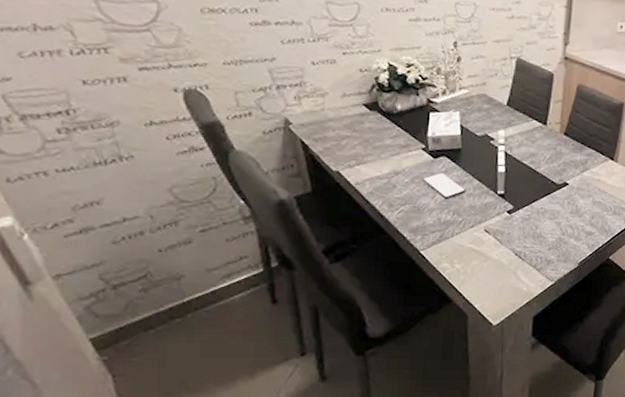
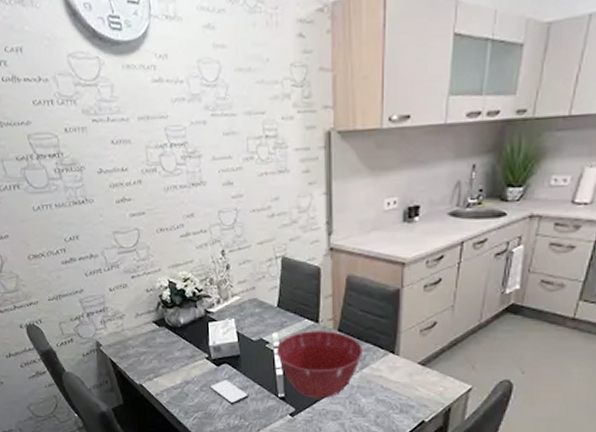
mixing bowl: none [501,131,586,198] -> present [277,331,363,399]

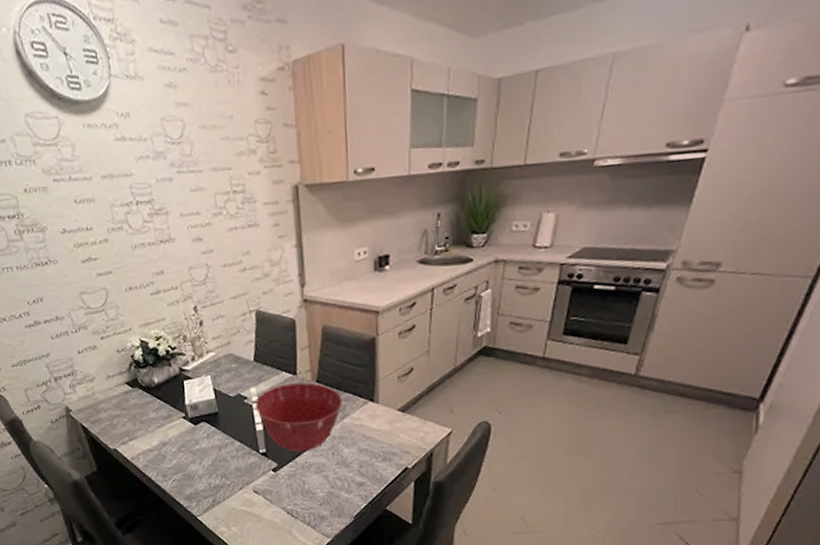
smartphone: present [209,380,249,405] -> none [188,438,229,465]

